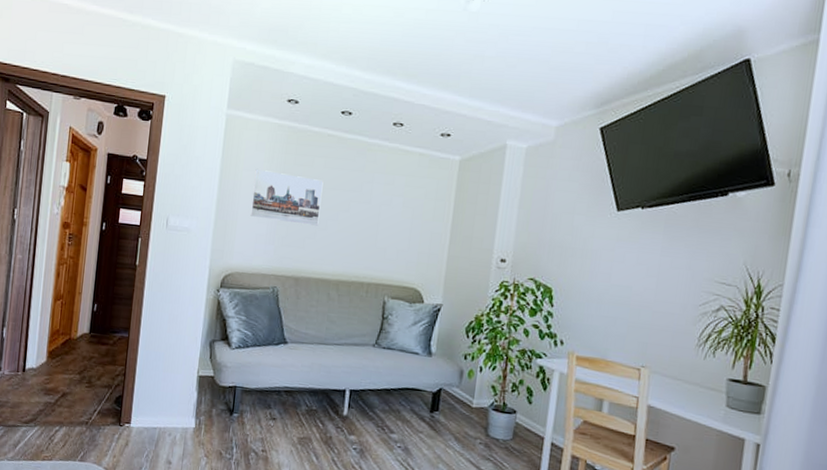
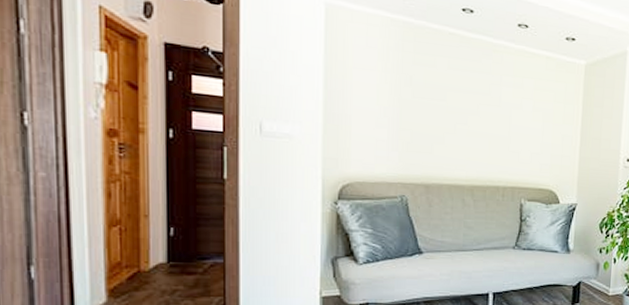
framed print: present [250,169,324,226] -> none [367,68,448,130]

